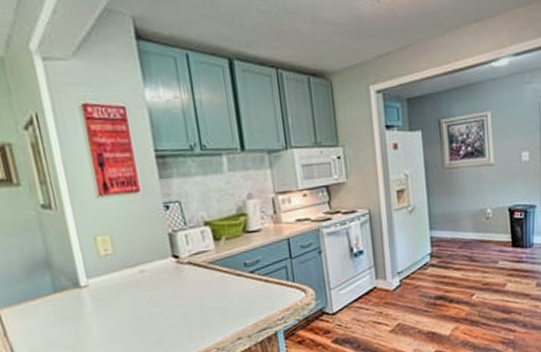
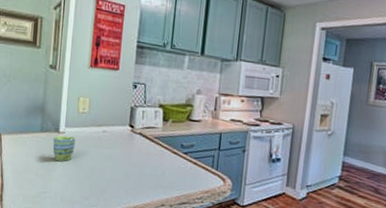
mug: none [74,288,109,324] -> present [52,135,76,162]

